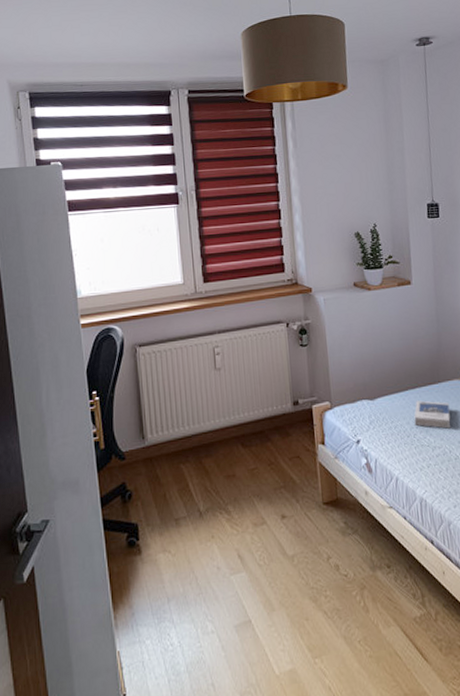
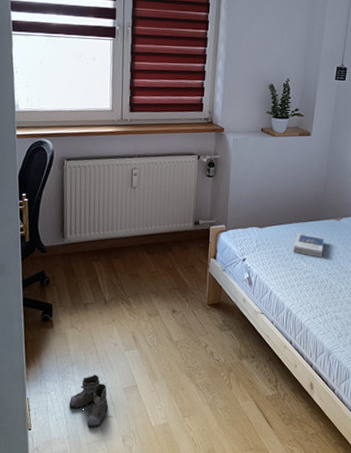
boots: none [170,611,226,685] -> present [69,375,113,428]

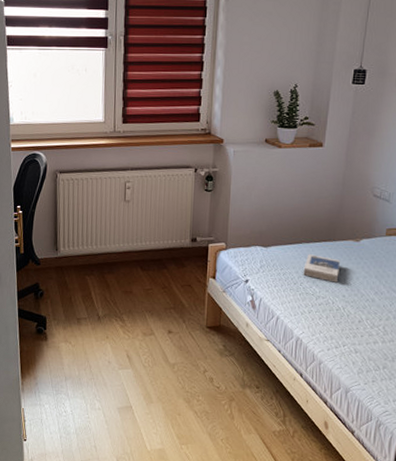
boots: present [69,375,113,428] -> none [63,391,107,446]

